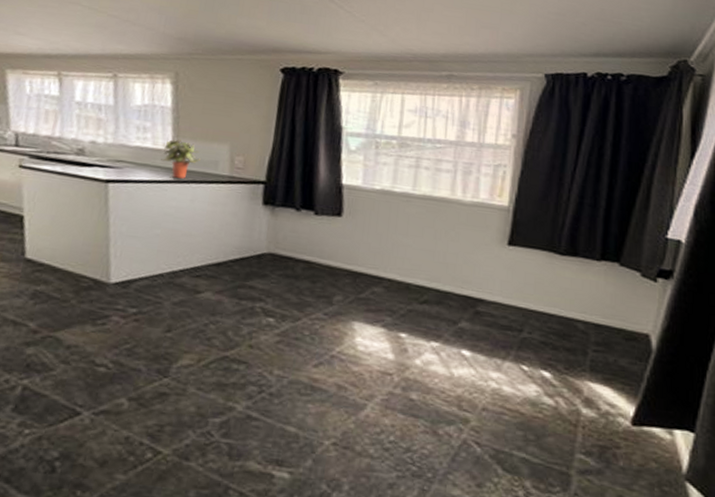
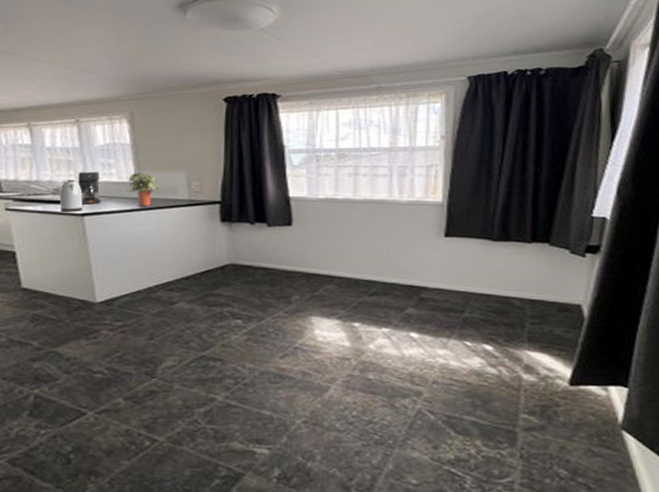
kettle: none [82,139,110,177] -> present [59,179,83,212]
coffee maker: none [106,132,132,171] -> present [77,171,101,205]

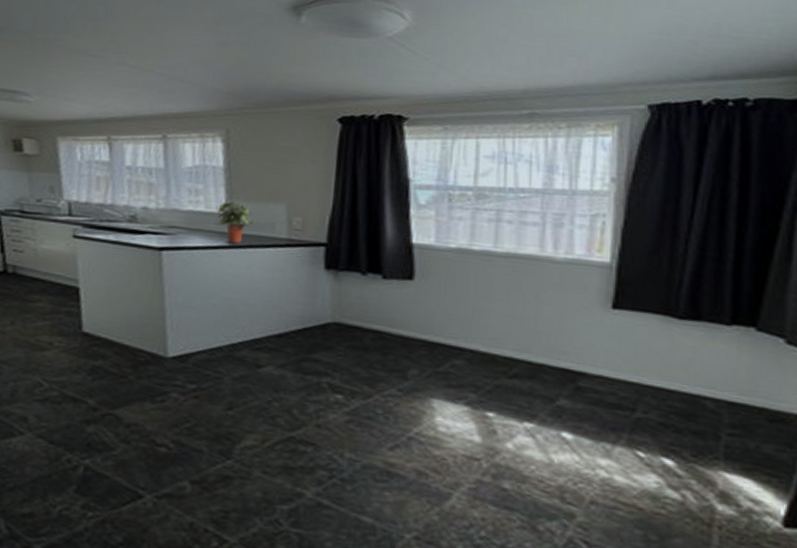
kettle: present [59,179,83,212] -> none [135,205,163,245]
coffee maker: present [77,171,101,205] -> none [158,196,184,237]

